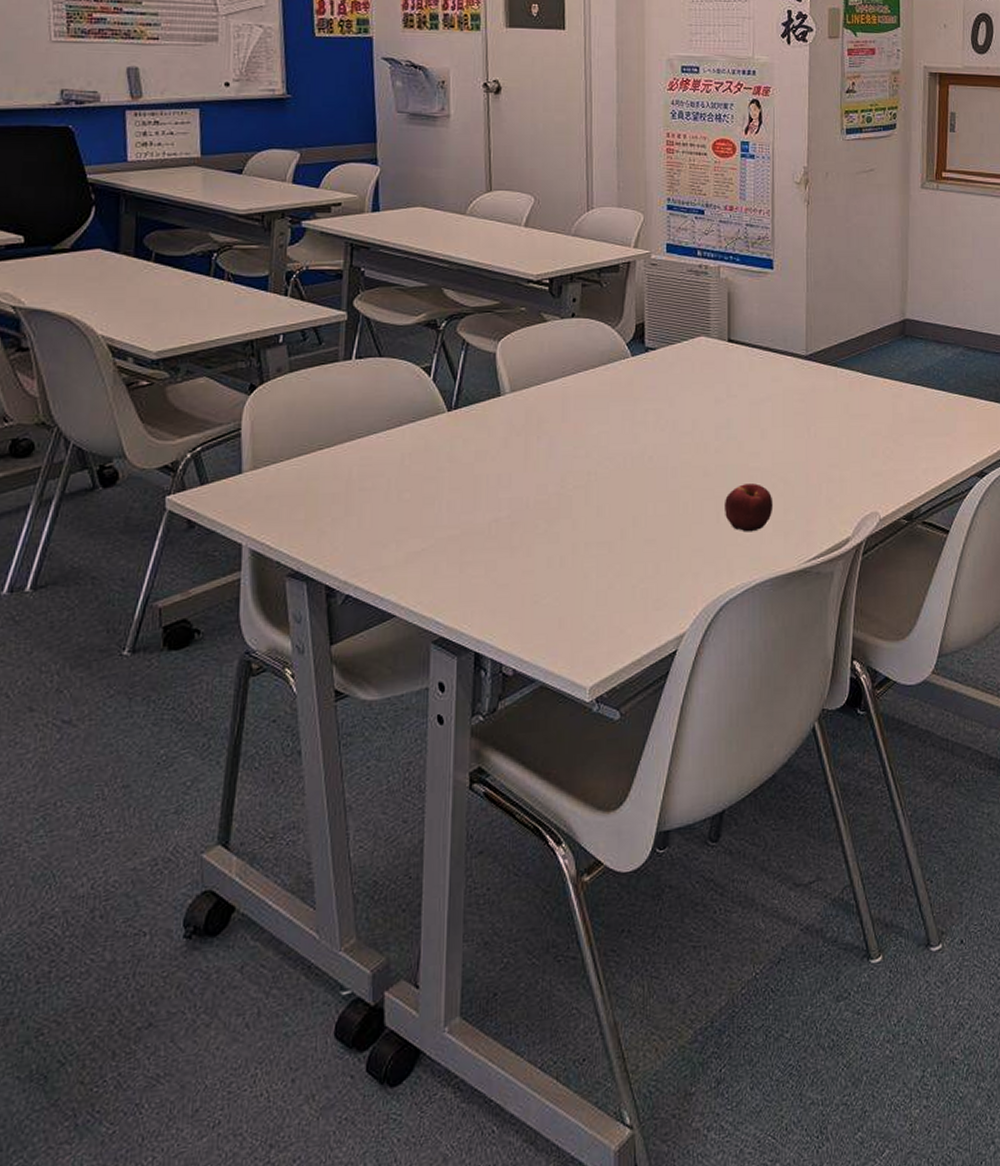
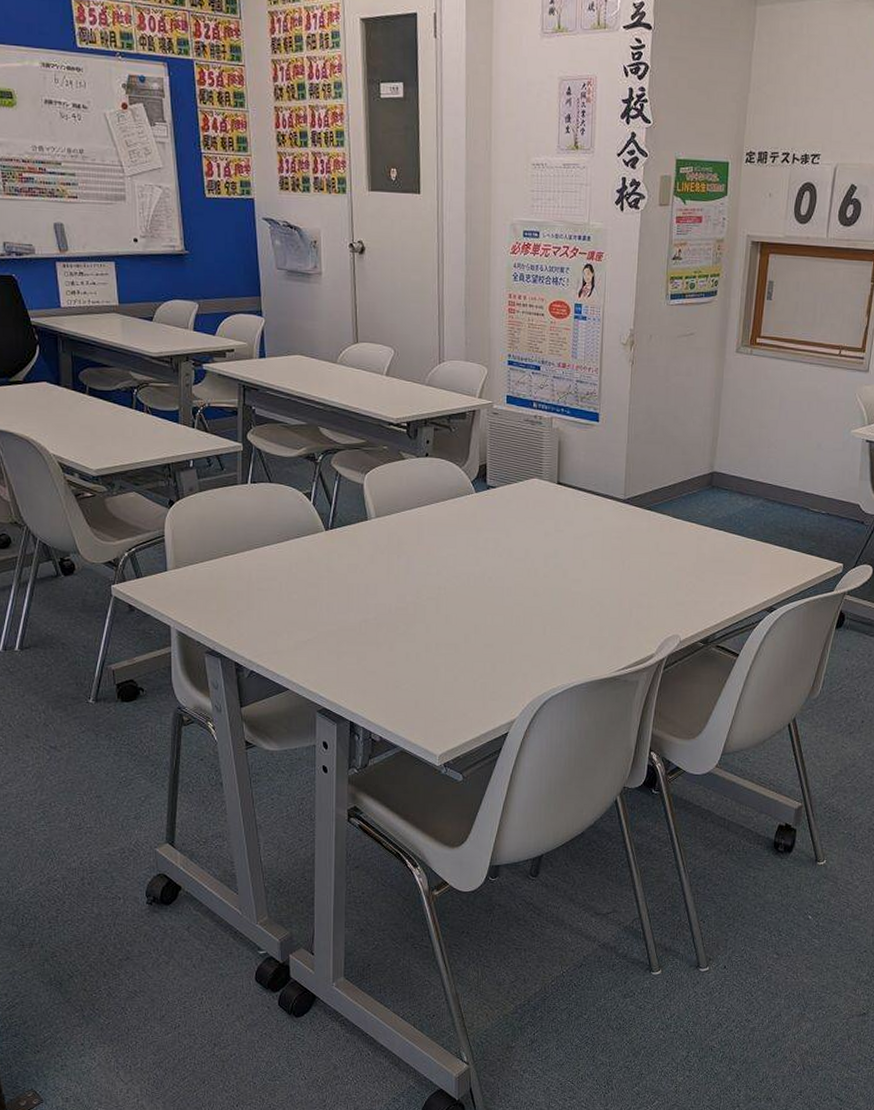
apple: present [723,483,774,532] -> none [549,605,591,644]

